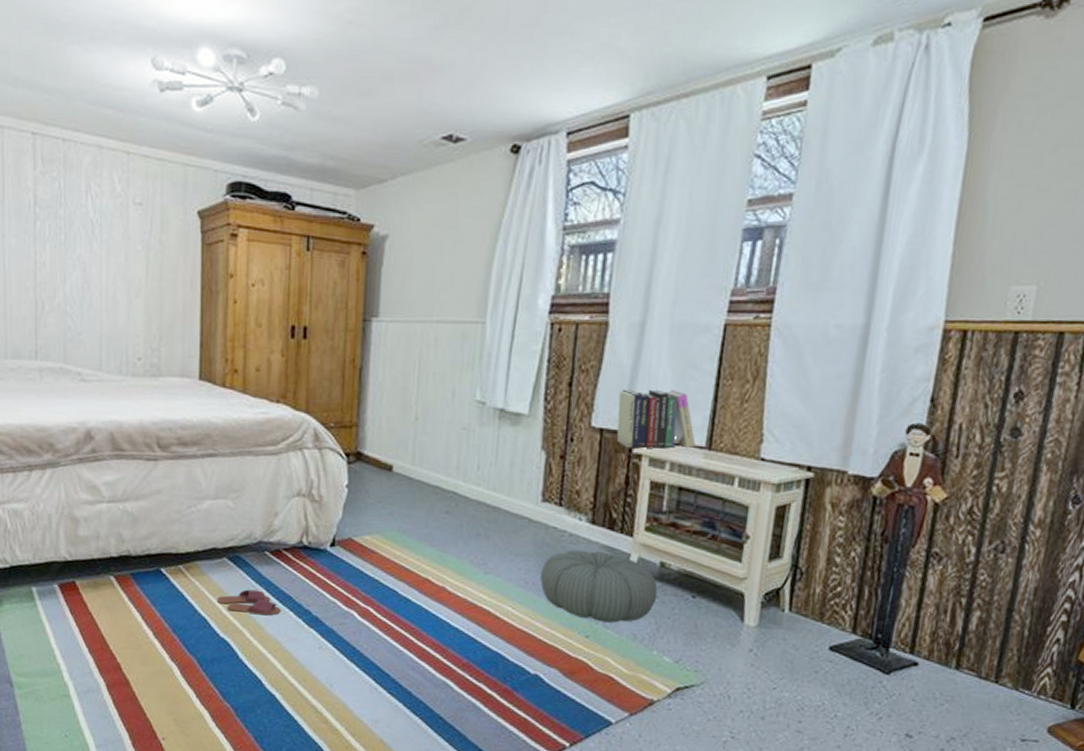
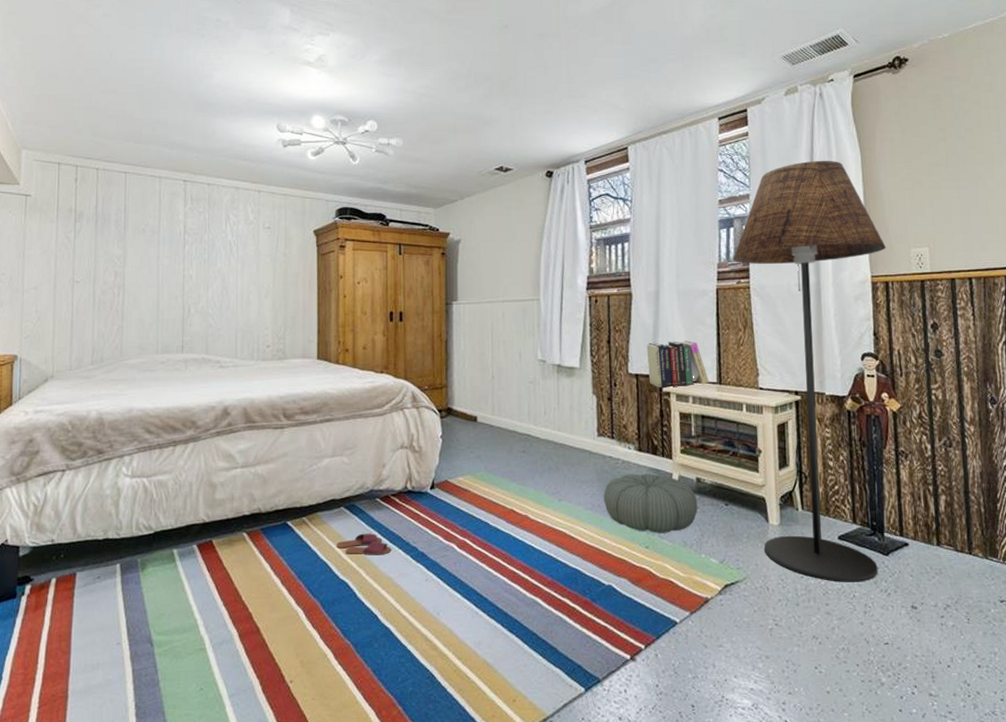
floor lamp: none [732,148,976,701] -> present [733,160,886,582]

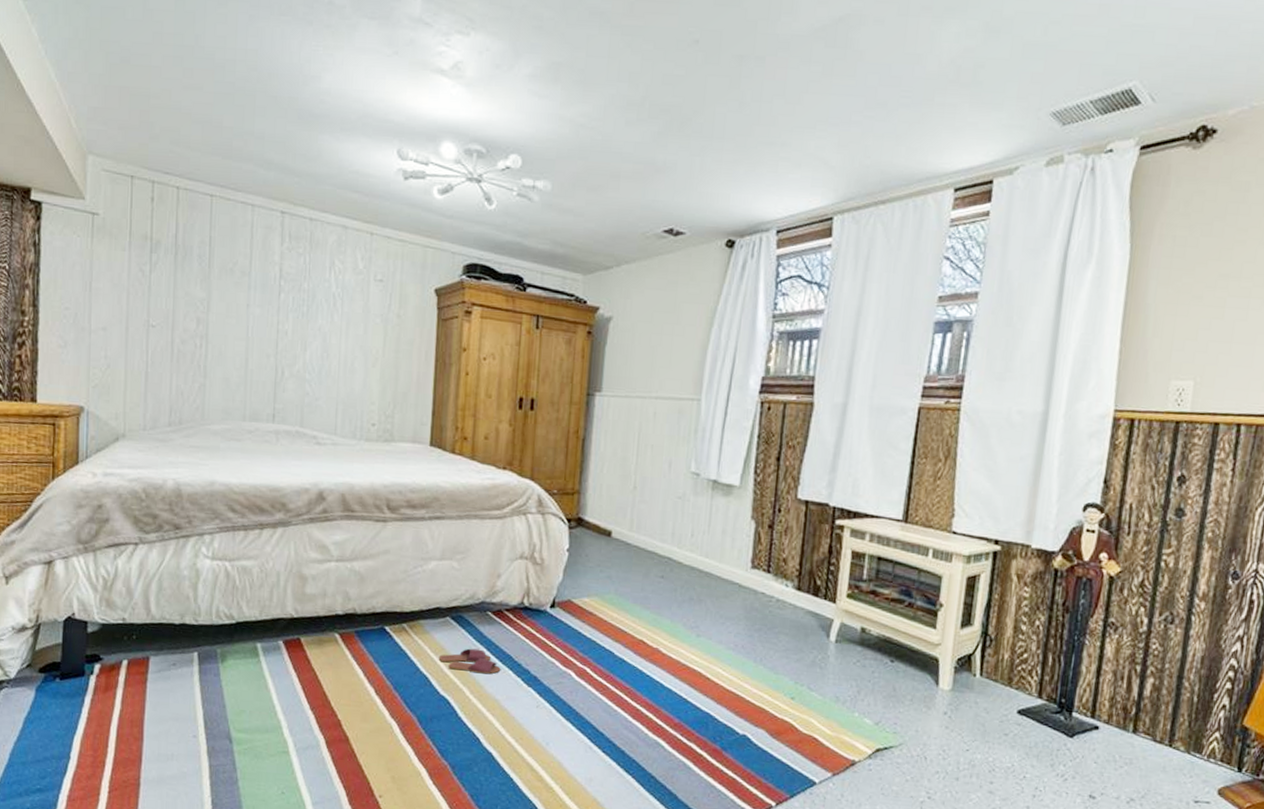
pouf: present [604,473,698,533] -> none [749,614,859,685]
books: present [646,341,709,388] -> none [820,464,893,521]
floor lamp: present [733,160,886,582] -> none [928,256,1140,763]

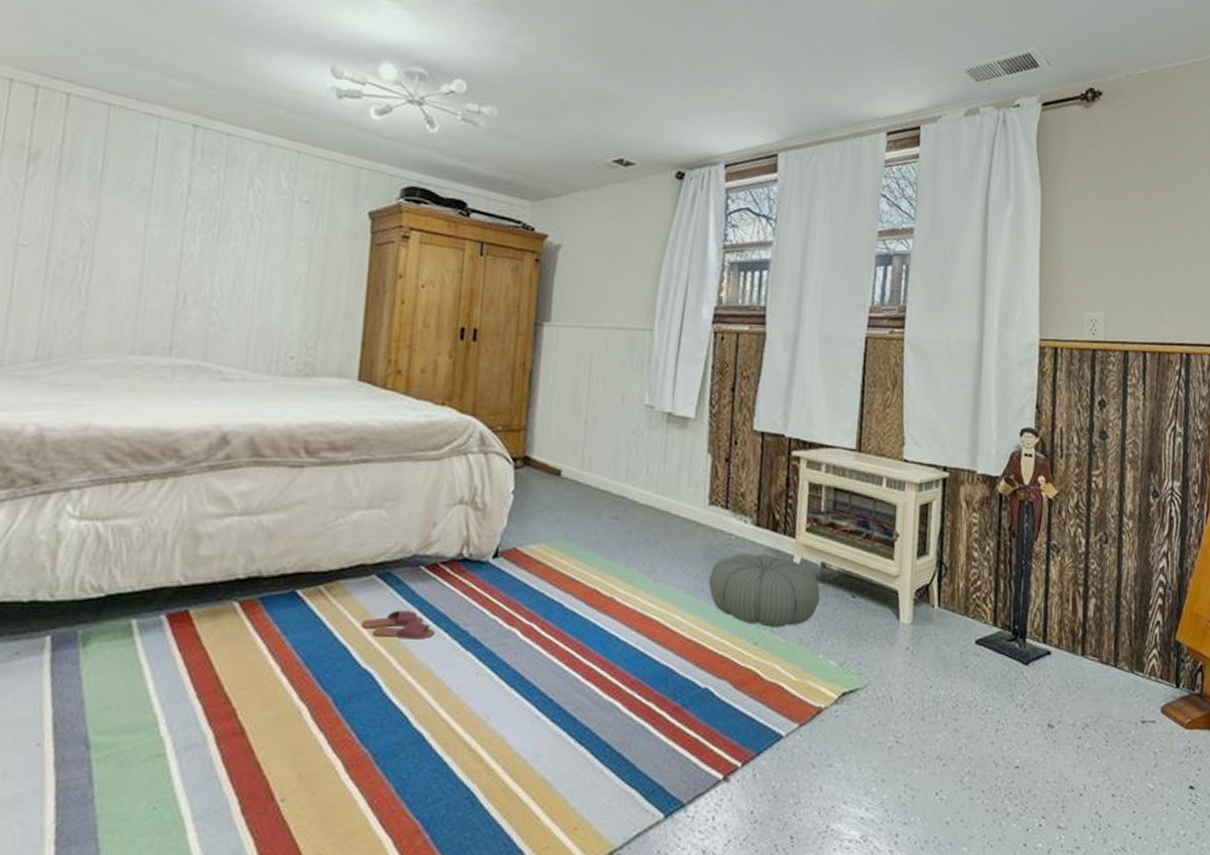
pouf: none [749,614,859,685] -> present [709,553,820,628]

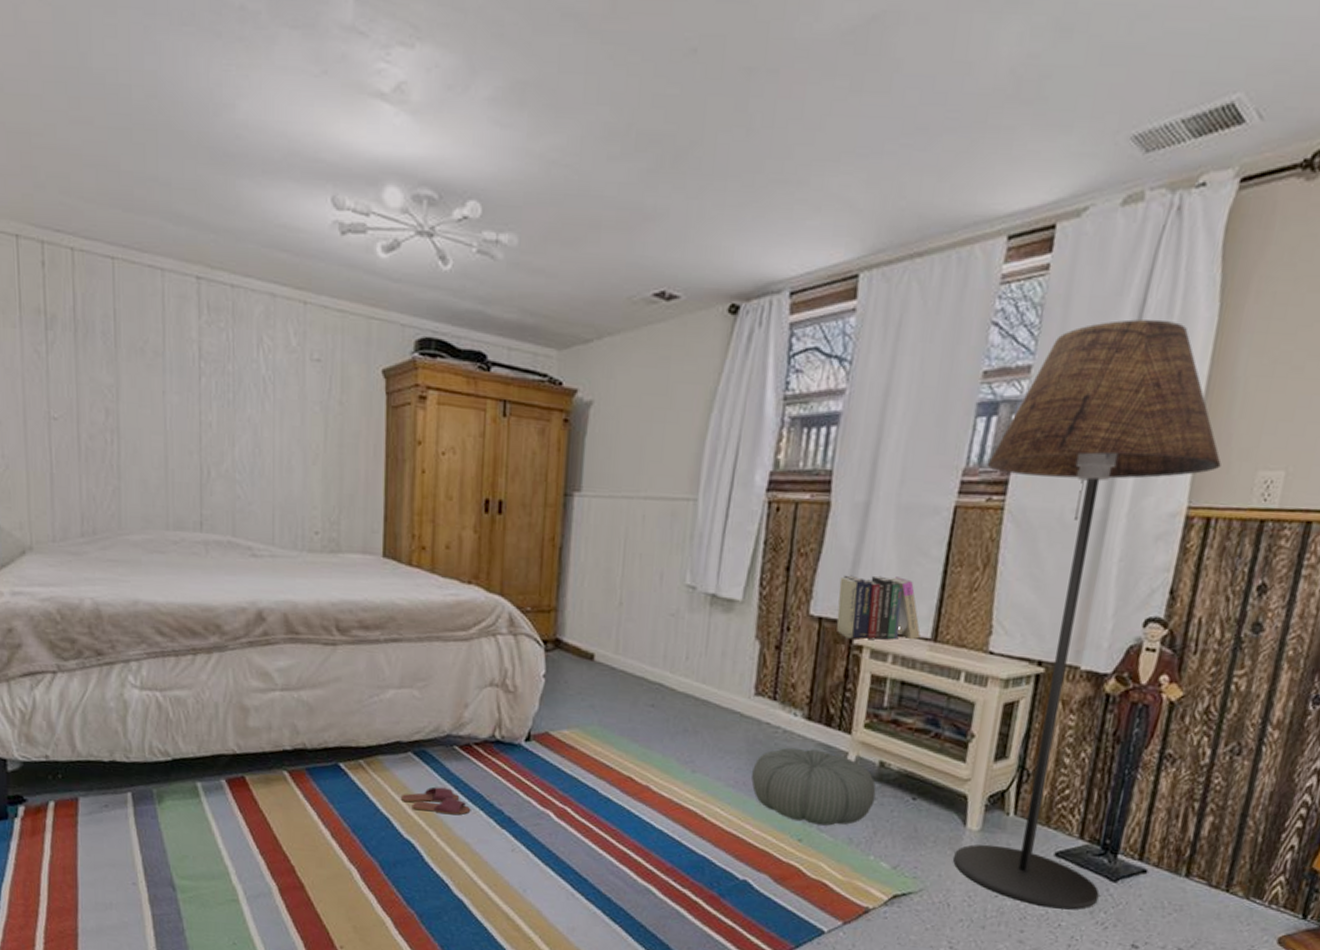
books: none [776,394,847,451] -> present [836,575,921,640]
floor lamp: none [887,197,1059,695] -> present [953,319,1221,910]

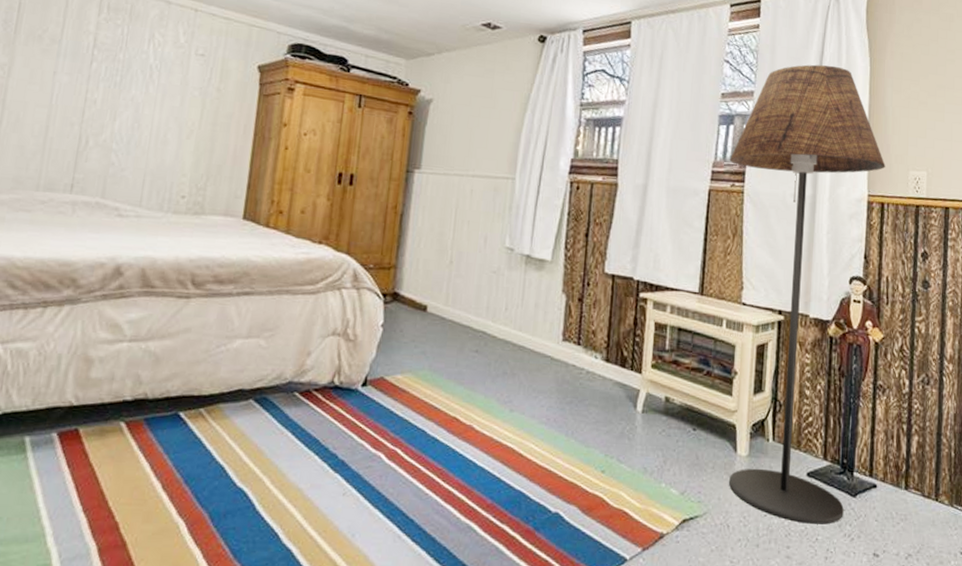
slippers: present [402,786,471,815] -> none [238,433,307,461]
pouf: present [751,747,876,826] -> none [561,386,664,457]
books: present [836,575,921,640] -> none [626,240,691,294]

